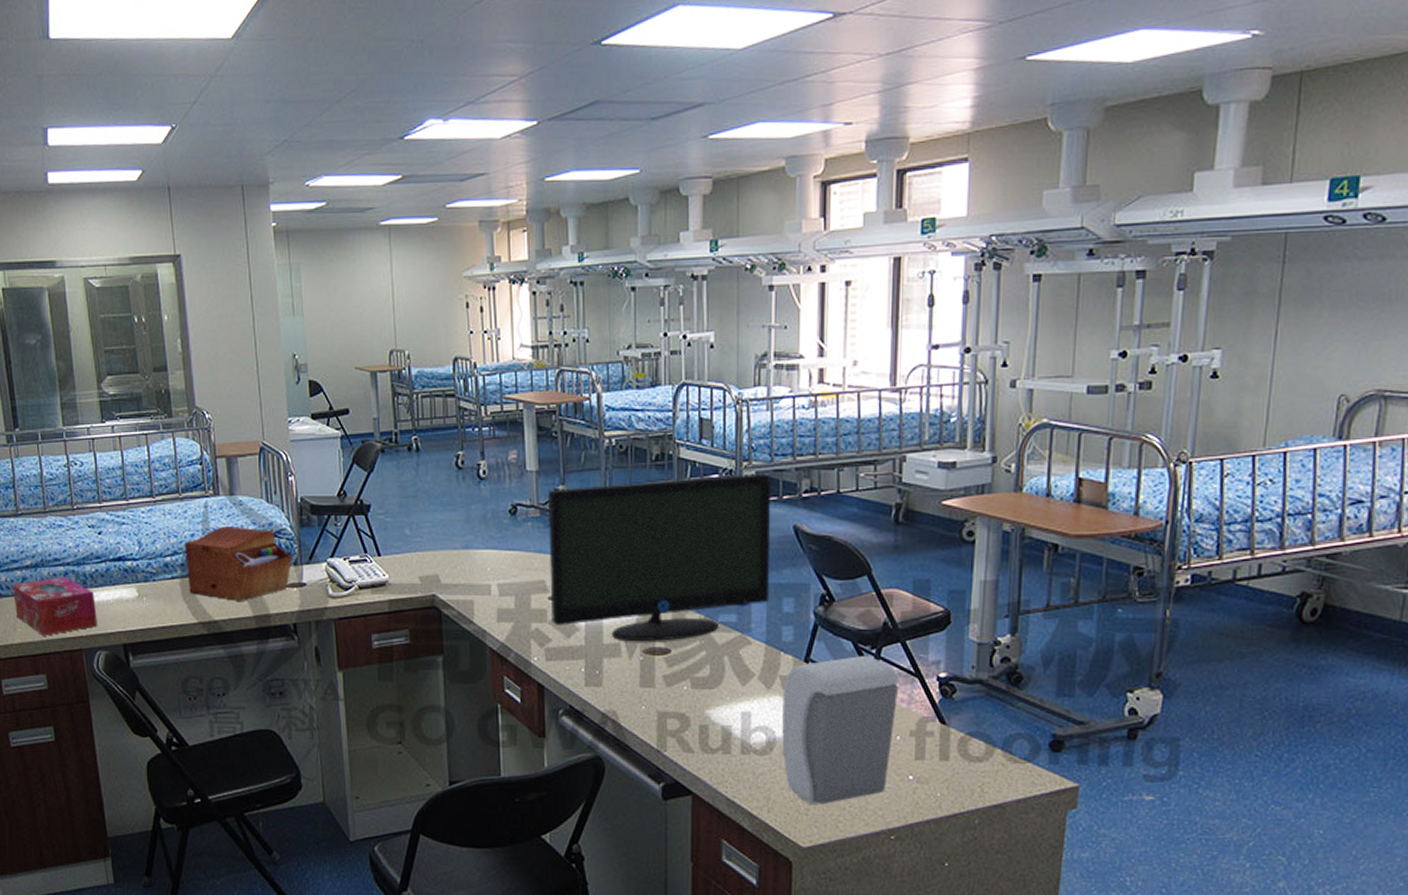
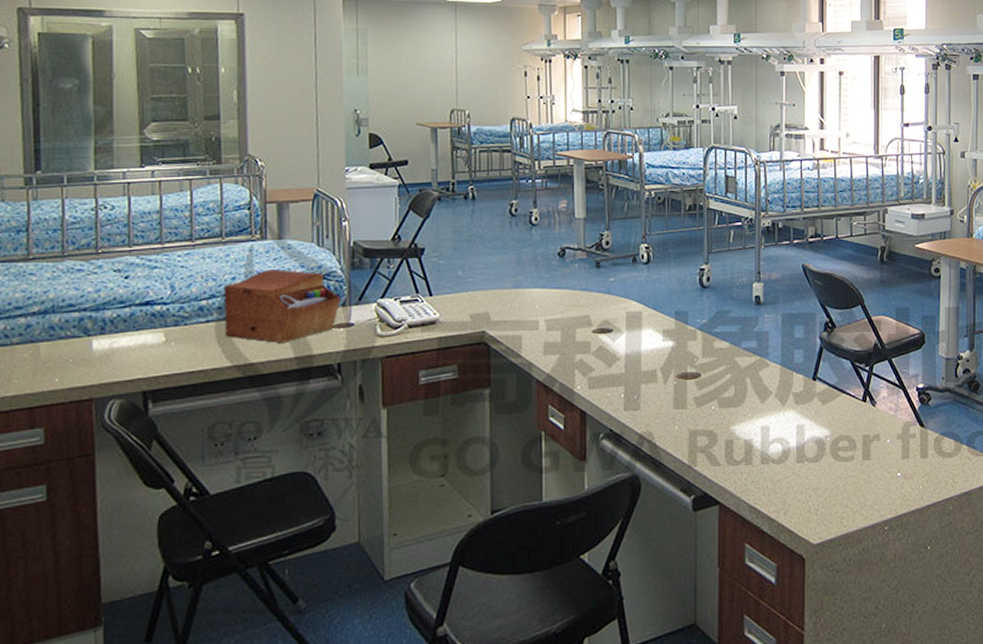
tissue box: present [12,576,98,636] -> none [12,322,114,386]
monitor: present [549,473,771,642] -> none [594,221,784,369]
soap dispenser: present [782,656,900,805] -> none [795,373,888,505]

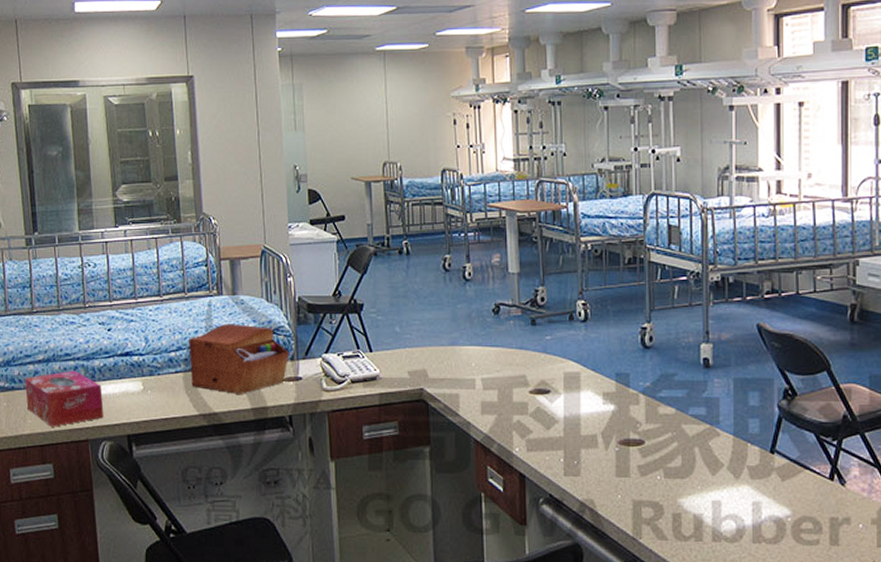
tissue box: none [12,322,114,386] -> present [24,370,104,427]

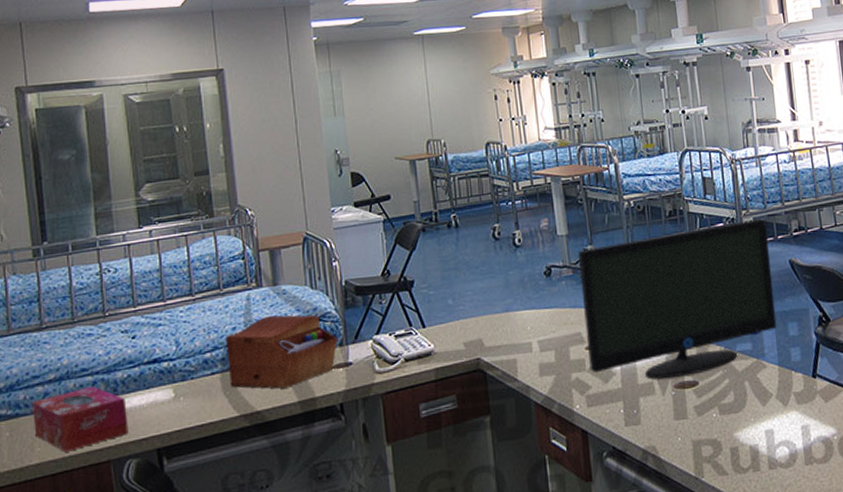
monitor: none [529,275,736,434] -> present [579,218,777,380]

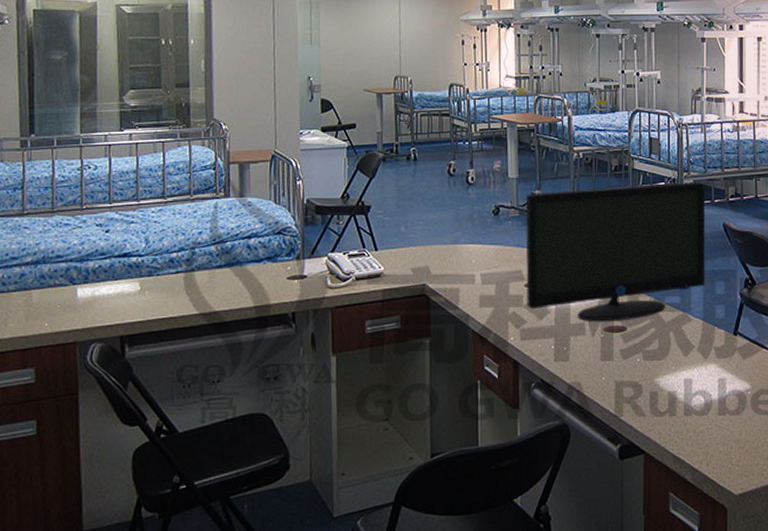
tissue box: present [31,386,128,452] -> none [8,272,96,330]
sewing box: present [226,315,338,389] -> none [191,225,296,293]

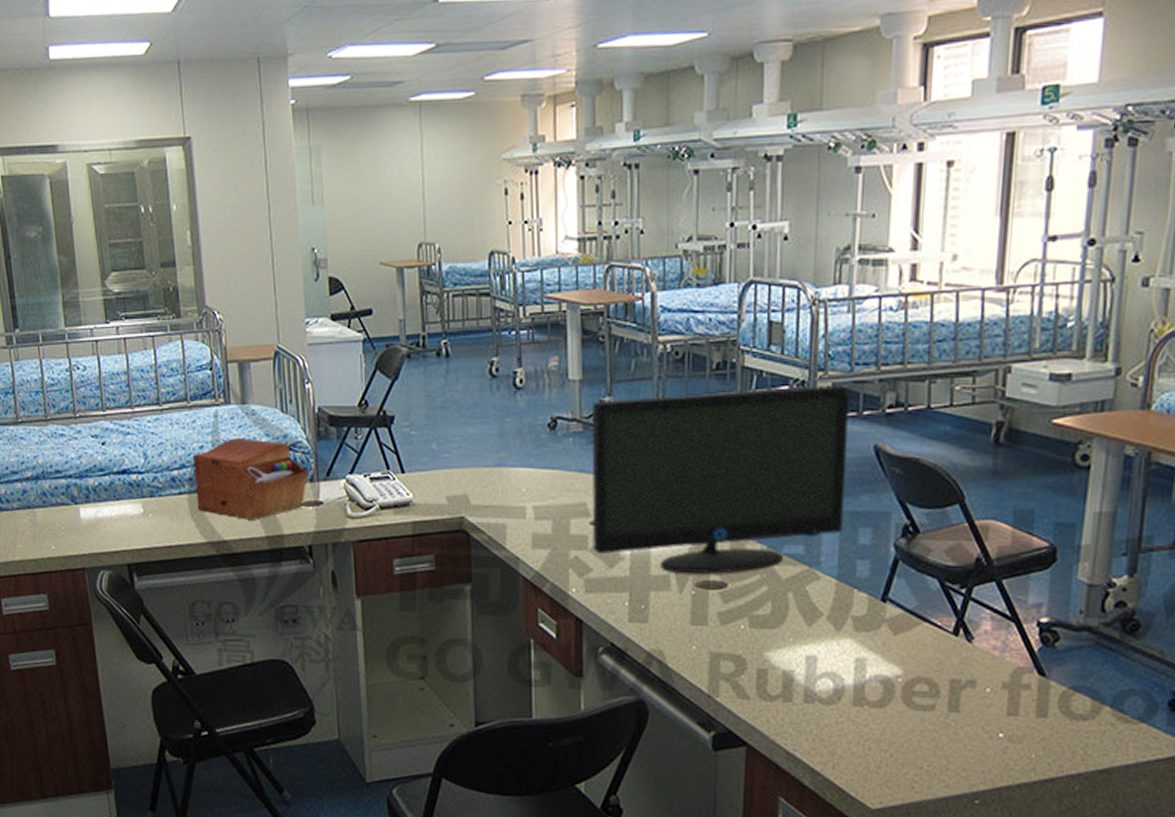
sewing box: none [191,225,296,293] -> present [193,438,309,520]

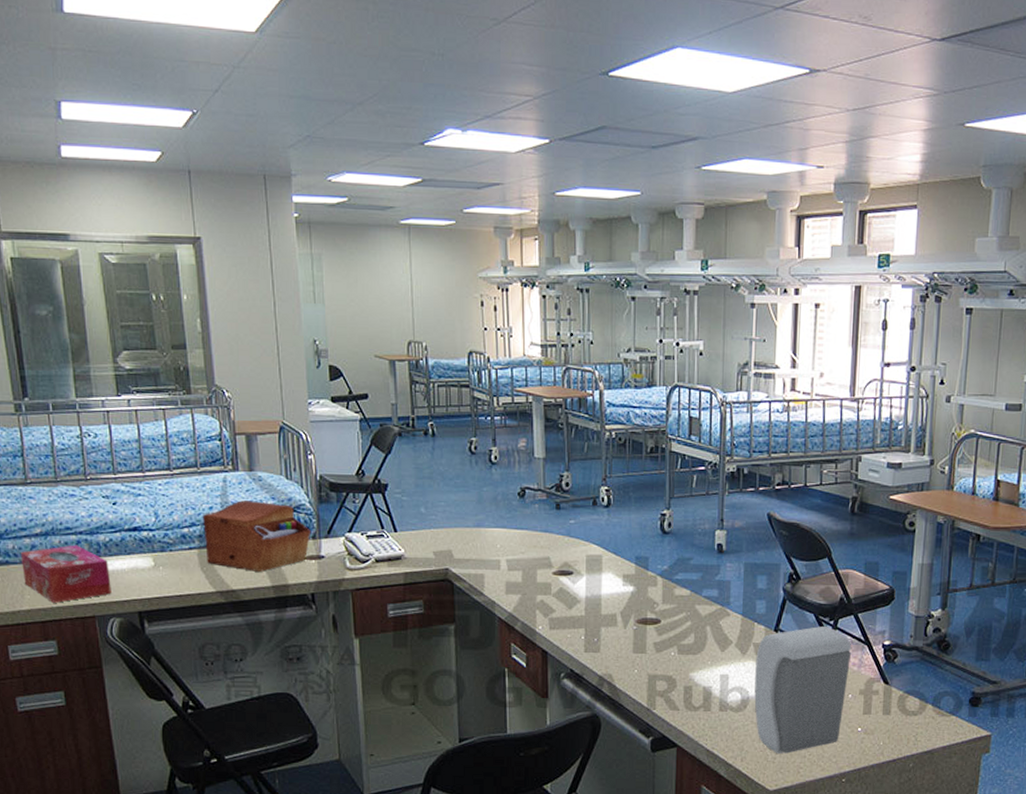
tissue box: none [12,489,101,553] -> present [20,545,112,603]
monitor: present [592,384,849,574] -> none [554,467,749,613]
soap dispenser: none [852,596,993,762] -> present [754,626,852,754]

